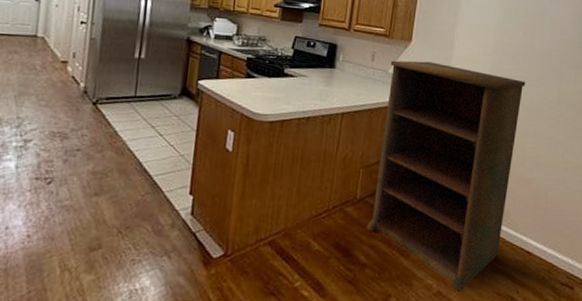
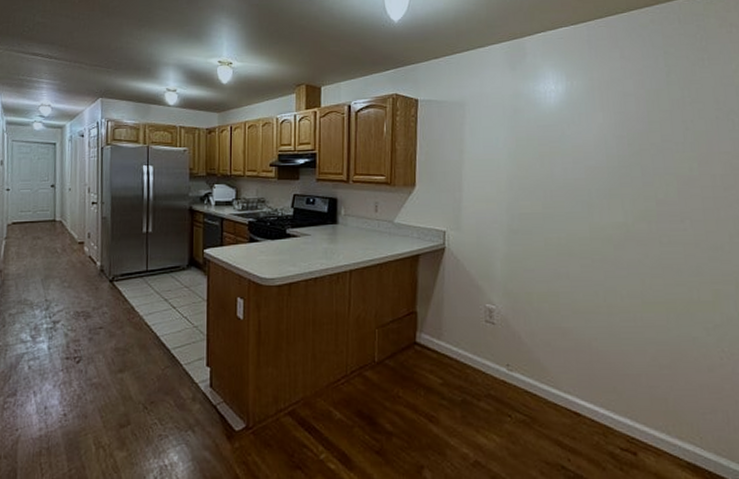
shelving unit: present [366,60,526,293] -> none [389,206,550,462]

